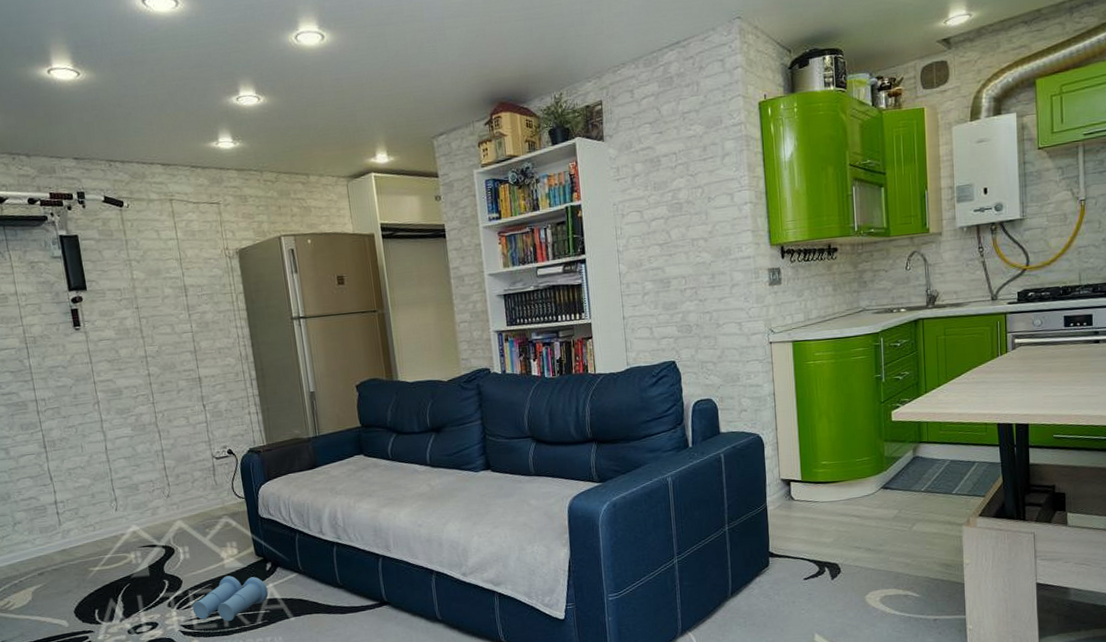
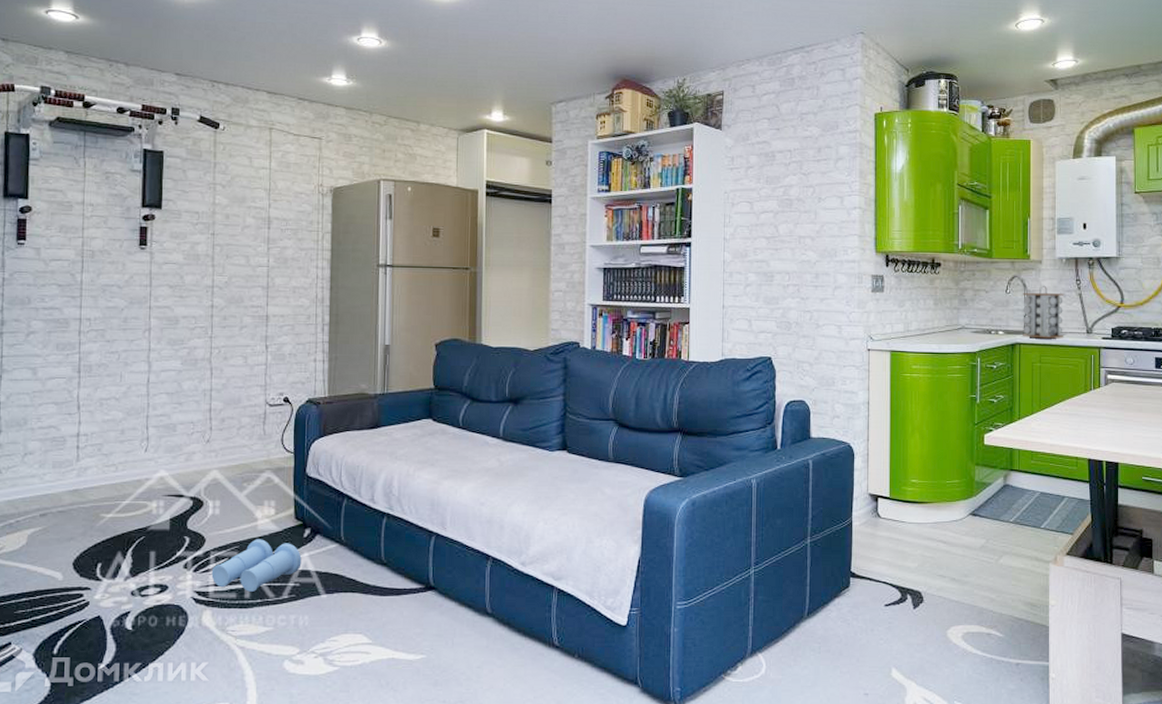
spice rack: none [924,257,967,312] -> present [1023,285,1065,339]

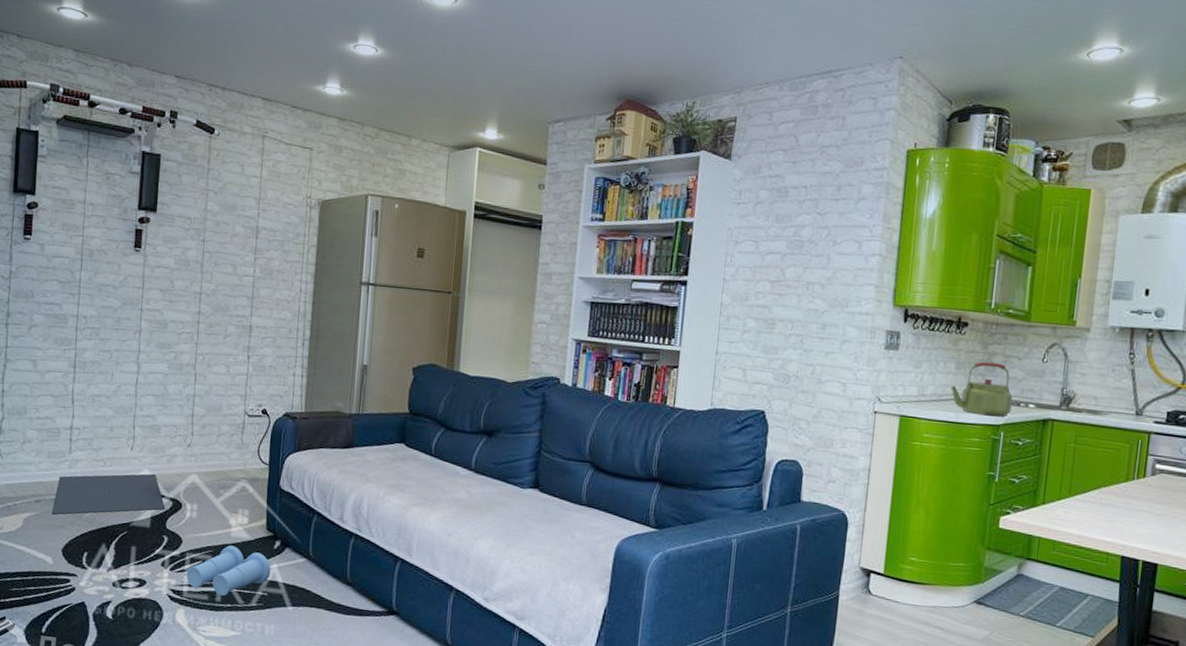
yoga mat: none [60,475,185,527] -> present [52,474,165,515]
kettle: none [931,296,984,345] -> present [951,361,1013,417]
spice rack: present [1023,285,1065,339] -> none [1057,356,1114,418]

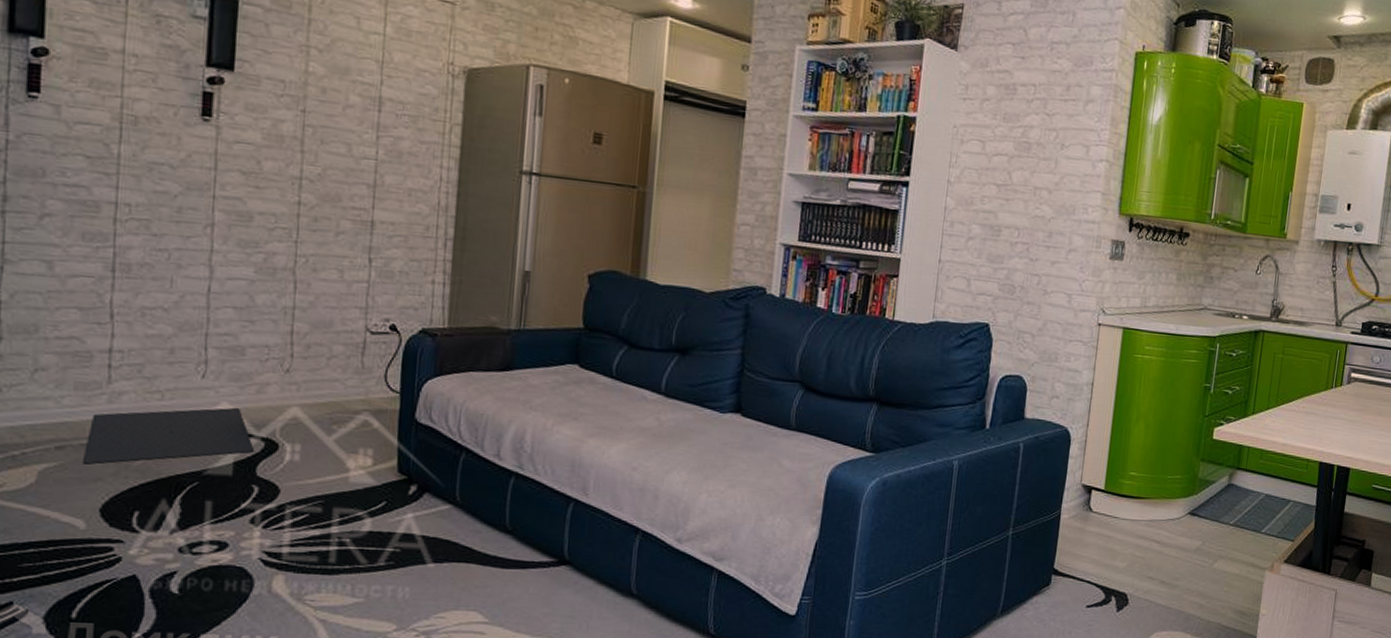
dumbbells: present [186,545,271,596] -> none [286,493,405,556]
kettle: present [951,361,1013,417] -> none [1172,273,1229,329]

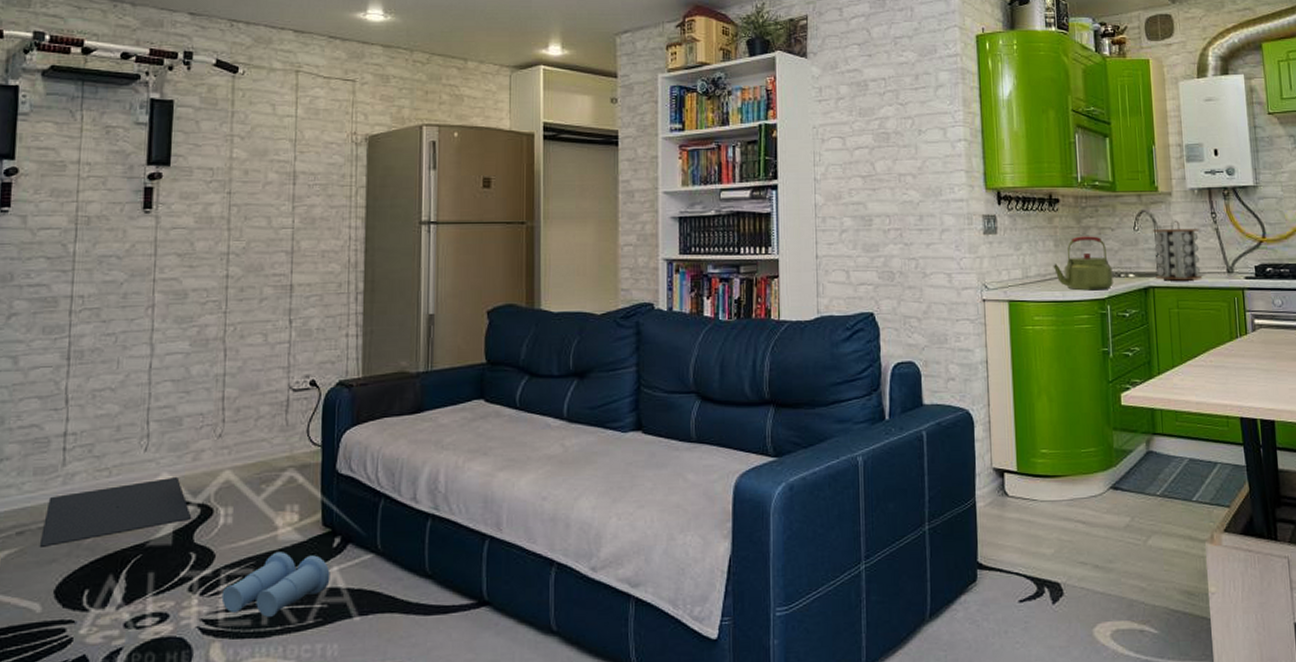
dumbbells: none [286,493,405,556] -> present [221,552,330,617]
kettle: none [1172,273,1229,329] -> present [1053,236,1113,291]
spice rack: none [1268,268,1318,329] -> present [1153,220,1202,281]

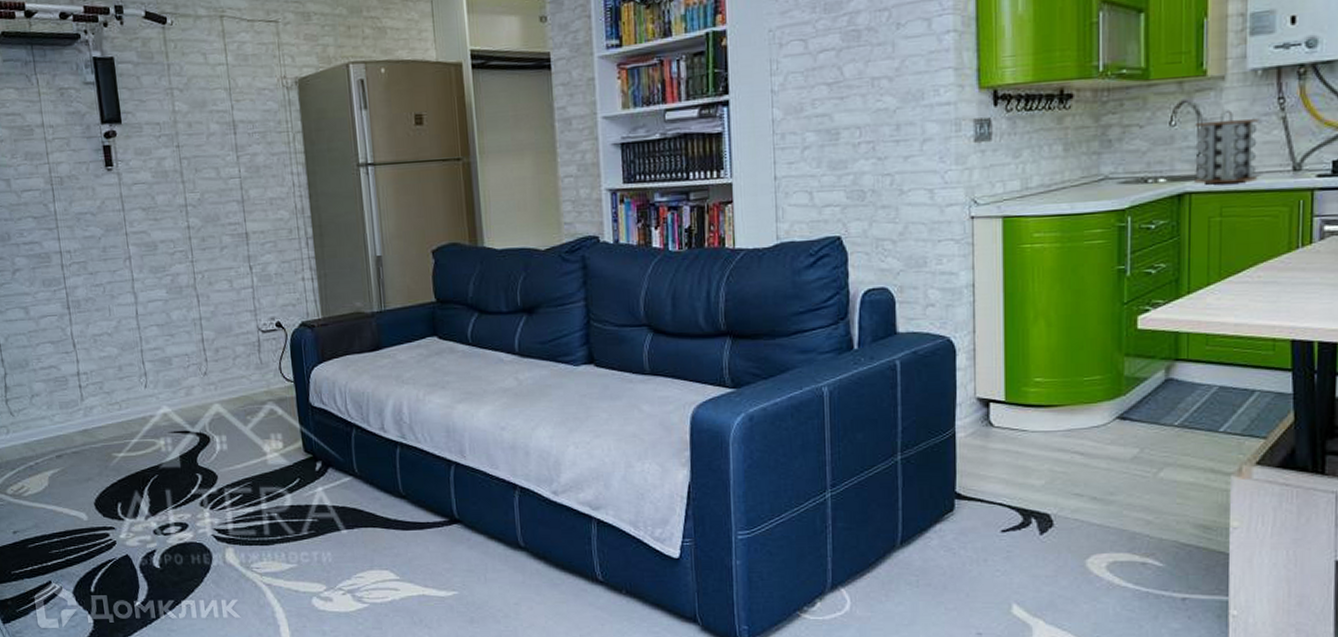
yoga mat: present [40,478,191,547] -> none [76,410,192,468]
dumbbells: present [221,552,330,617] -> none [228,474,317,528]
kettle: present [1053,236,1113,291] -> none [1060,135,1137,201]

